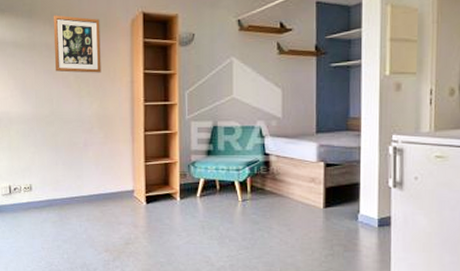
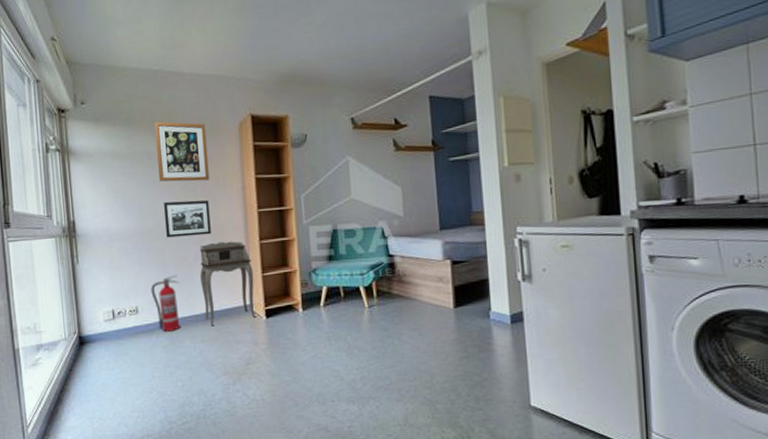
fire extinguisher: none [44,157,69,209] -> present [151,274,180,332]
picture frame: none [59,90,100,124] -> present [164,200,211,238]
desk: none [88,131,137,207] -> present [199,241,255,326]

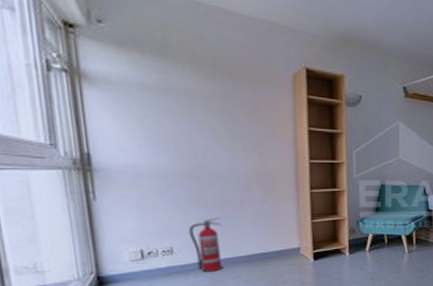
wall art: present [154,121,210,182] -> none [194,57,259,127]
picture frame: present [164,200,211,238] -> none [206,144,259,180]
desk: present [199,241,255,326] -> none [246,188,303,267]

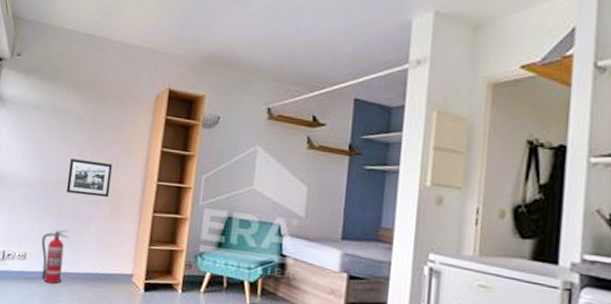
picture frame: none [206,144,259,180] -> present [67,159,112,198]

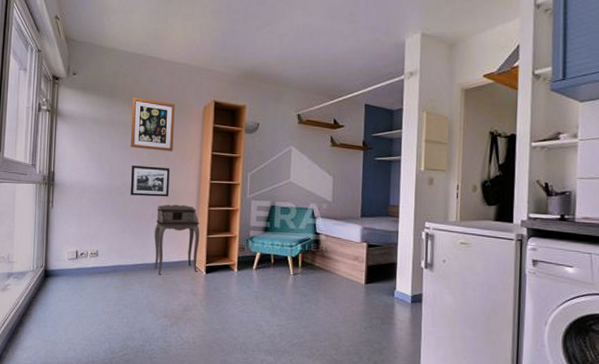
fire extinguisher: present [41,229,69,284] -> none [111,227,136,275]
wall art: none [71,81,124,145] -> present [130,97,175,152]
desk: none [86,205,141,289] -> present [154,204,200,275]

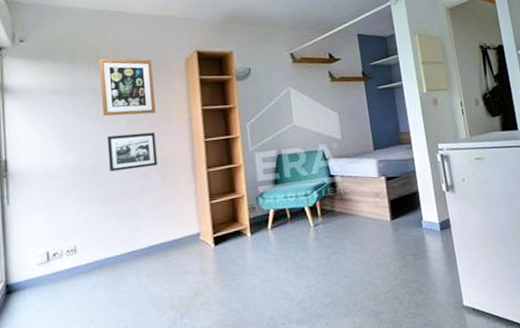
desk: present [154,204,200,275] -> none [145,171,204,260]

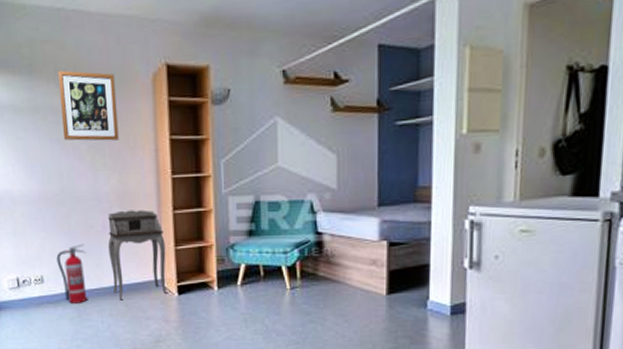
fire extinguisher: none [91,208,124,270] -> present [56,243,87,303]
picture frame: present [108,132,158,172] -> none [69,162,121,203]
desk: none [145,171,204,260] -> present [108,209,167,300]

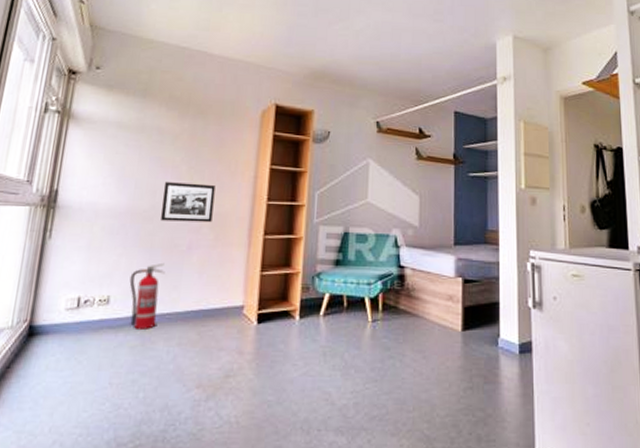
wall art: present [57,70,119,141] -> none [165,97,226,165]
picture frame: none [69,162,121,203] -> present [161,182,216,223]
desk: present [108,209,167,300] -> none [187,231,252,328]

